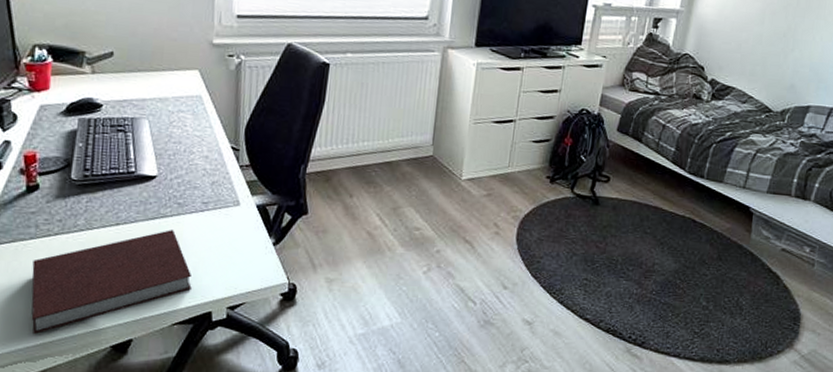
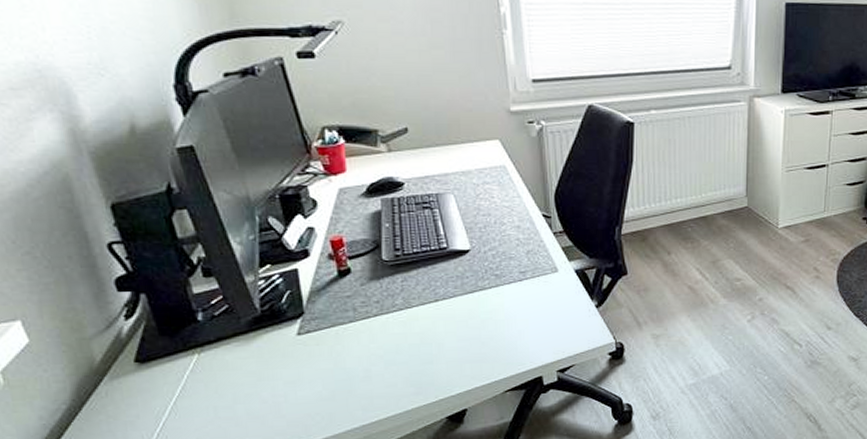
notebook: present [31,230,192,335] -> none [356,301,519,414]

